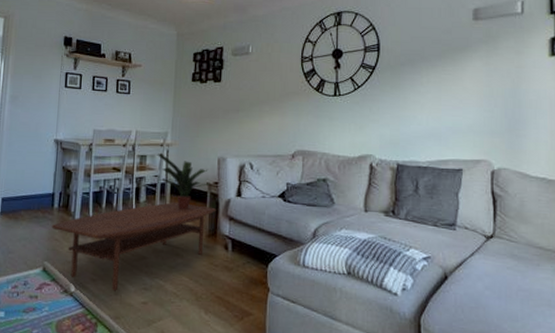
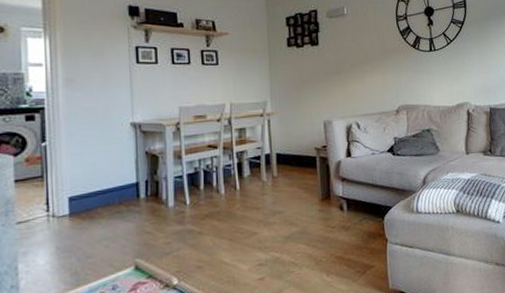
coffee table: present [51,202,217,291] -> none [139,171,328,274]
potted plant: present [157,153,209,210] -> none [257,124,317,178]

